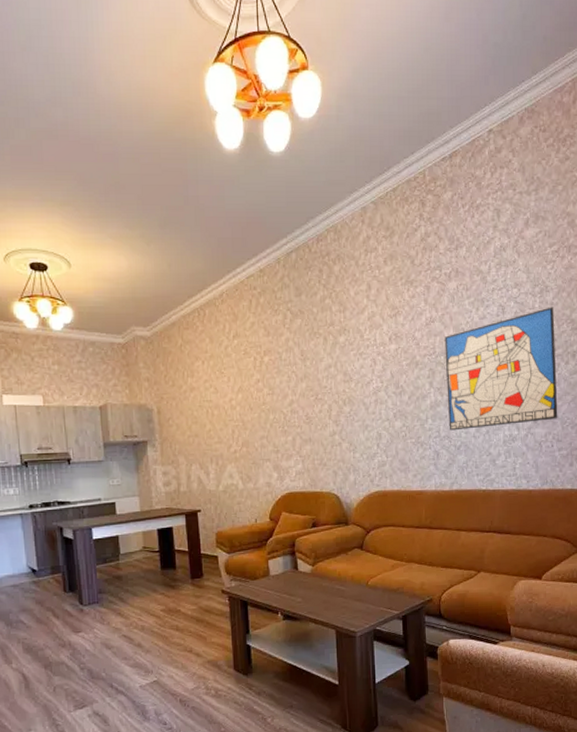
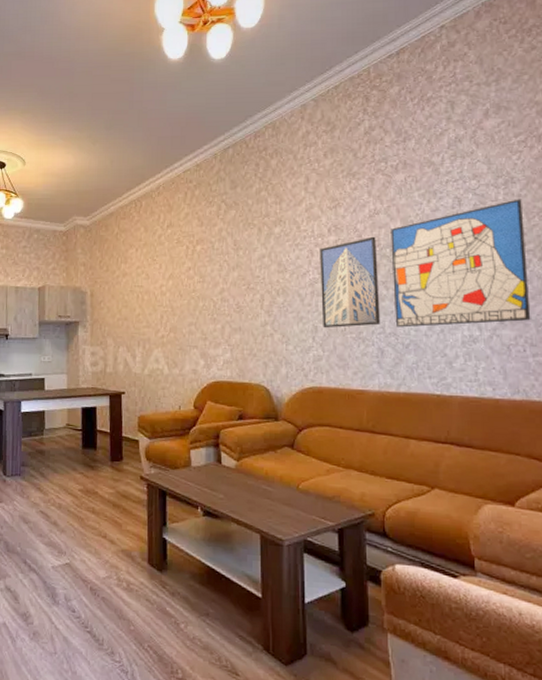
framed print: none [382,344,436,435] -> present [320,236,380,328]

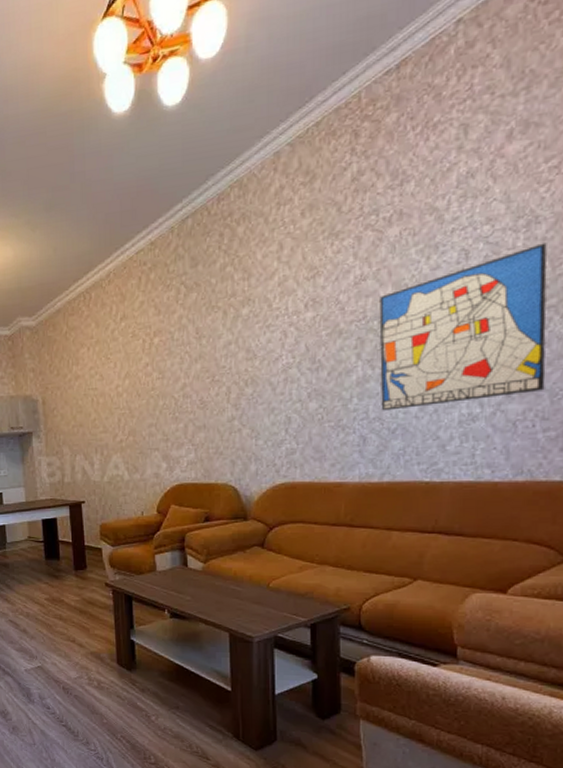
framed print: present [320,236,380,328] -> none [294,307,364,419]

